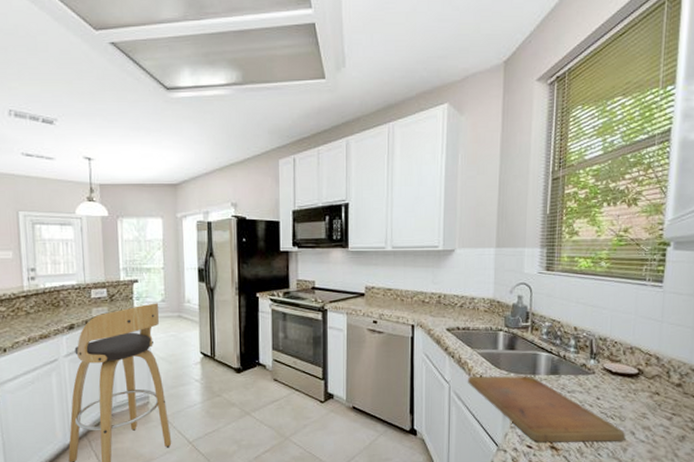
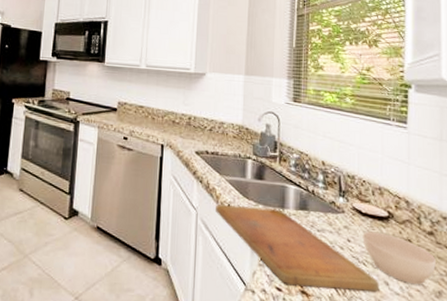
bowl: none [611,388,682,432] -> present [362,231,436,285]

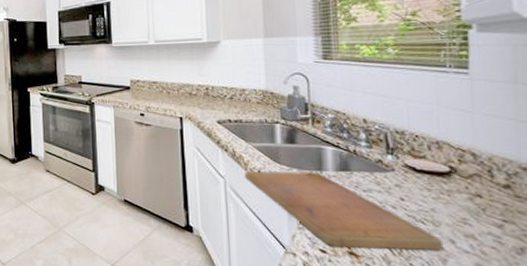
bowl: present [362,231,436,285] -> none [418,188,516,242]

